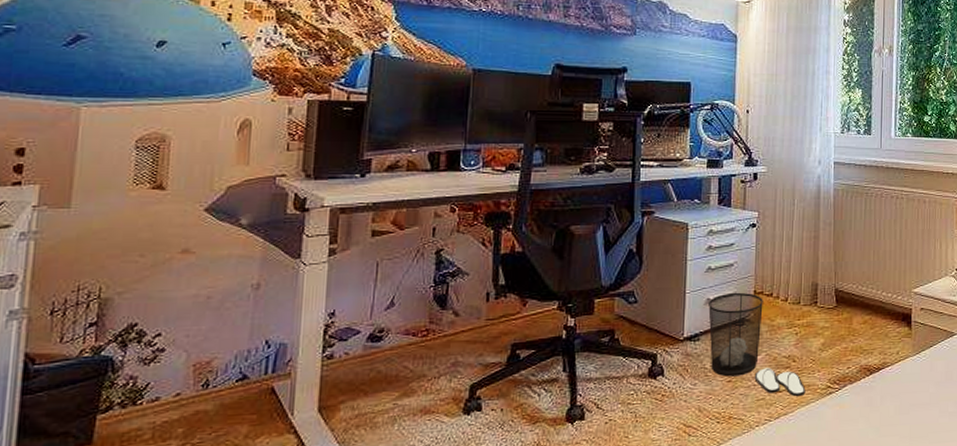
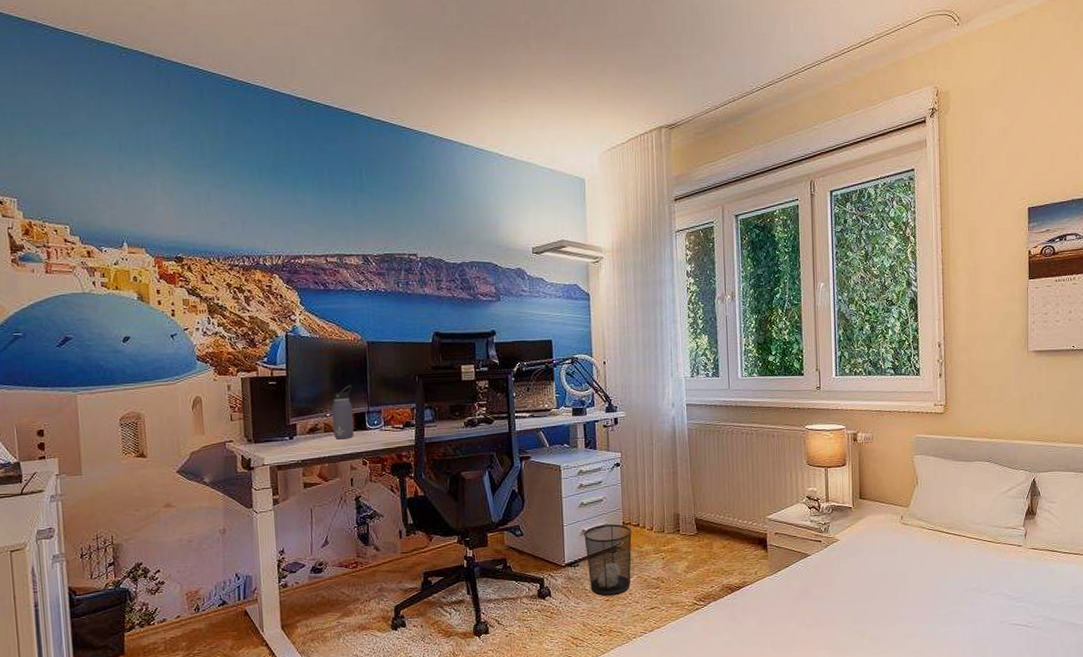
water bottle: none [418,117,449,180] -> present [332,385,354,440]
slippers: present [754,368,806,396] -> none [628,588,675,612]

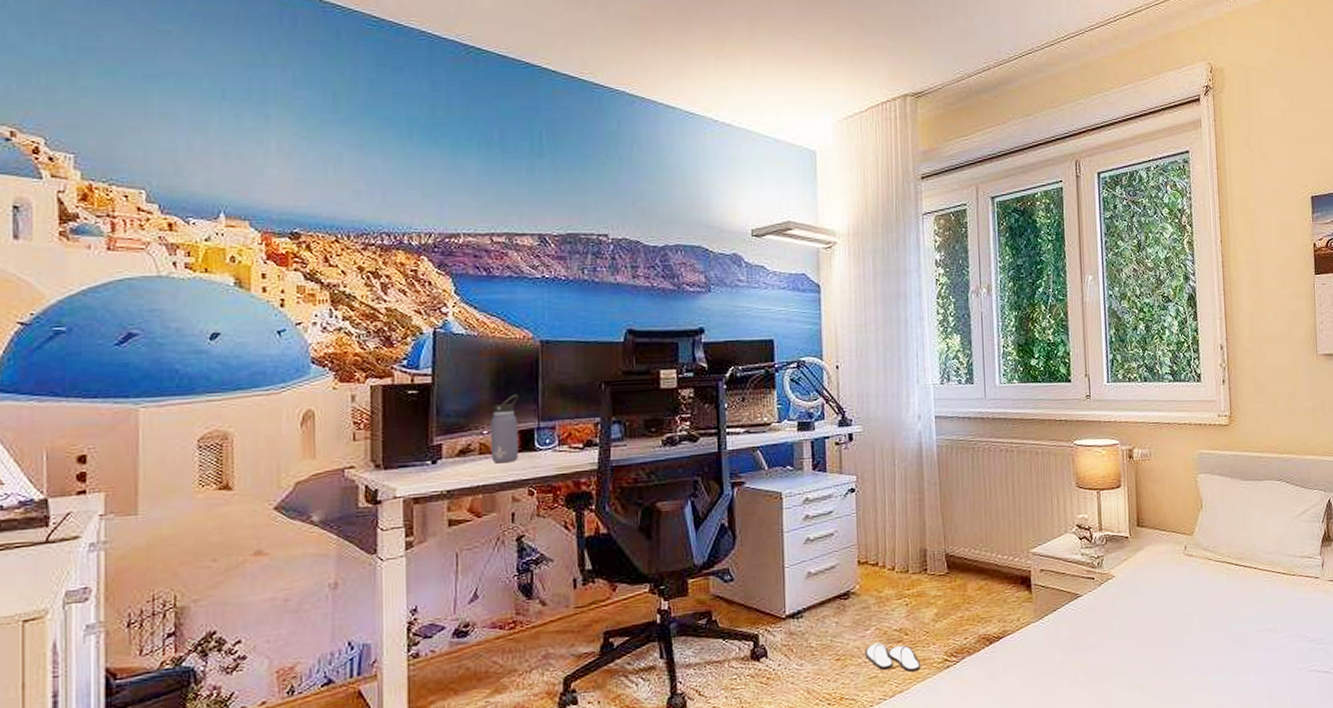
waste bin: present [583,523,632,596] -> none [808,563,869,655]
slippers: none [628,588,675,612] -> present [864,643,921,672]

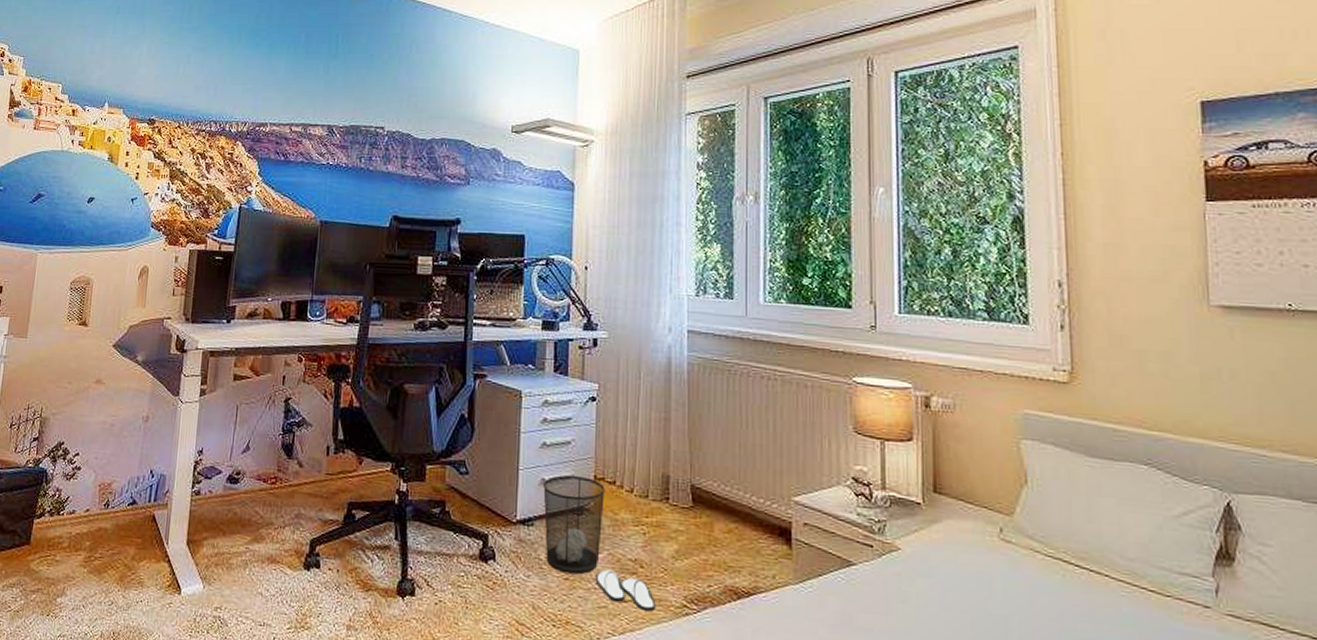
water bottle: present [491,394,519,464] -> none [272,268,299,329]
waste bin: none [808,563,869,655] -> present [542,475,605,575]

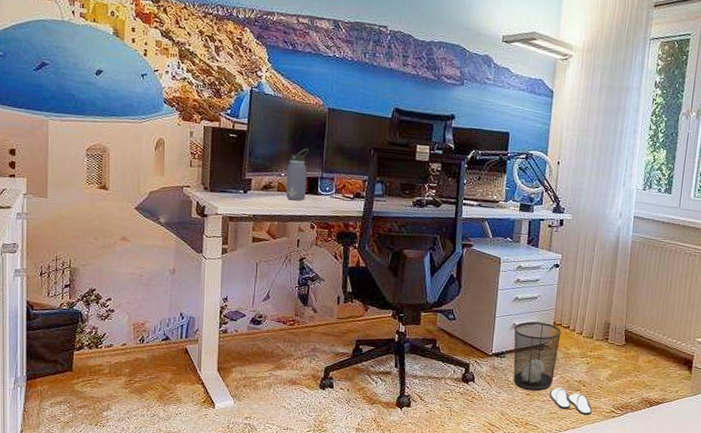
water bottle: none [272,268,299,329] -> present [286,148,309,201]

